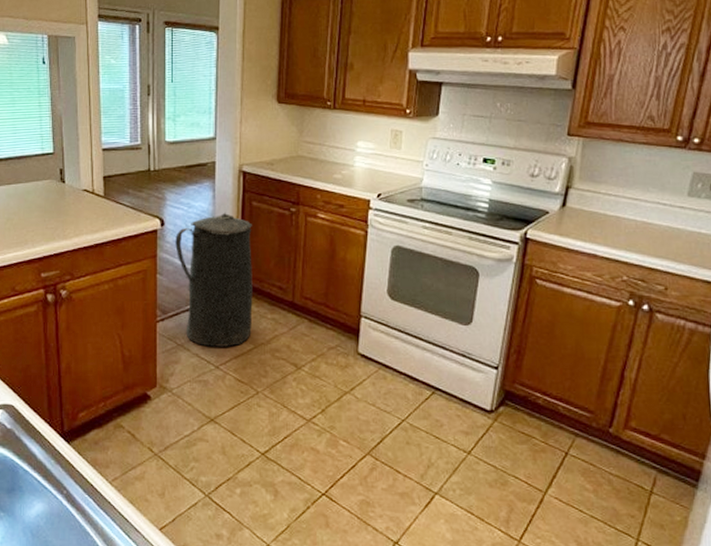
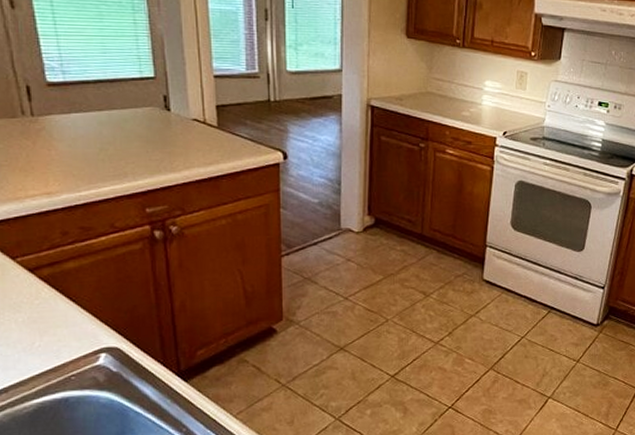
trash can: present [175,212,253,347] -> none [300,146,382,279]

